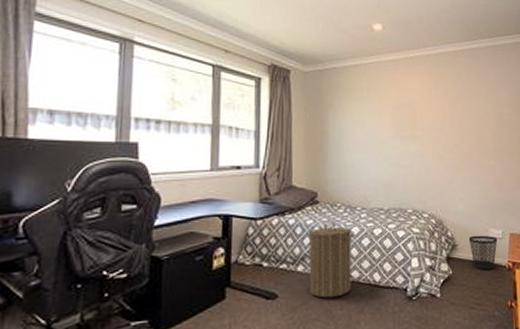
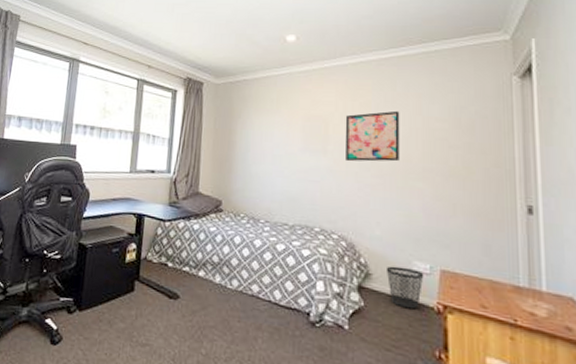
laundry hamper: present [308,220,354,299] -> none [208,230,256,309]
wall art: none [430,98,476,146] -> present [345,110,400,162]

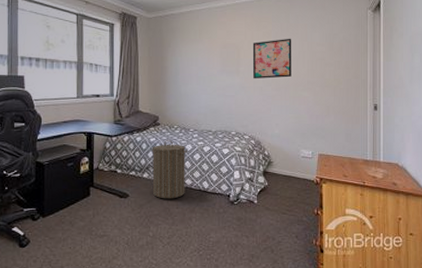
laundry hamper: none [208,230,256,309] -> present [151,139,188,199]
wastebasket: present [385,266,424,309] -> none [282,155,308,183]

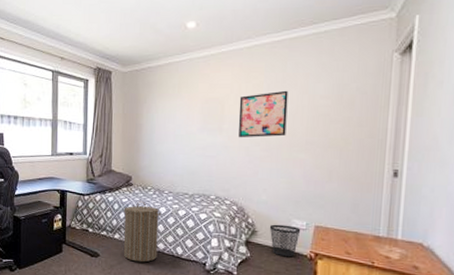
wastebasket: none [282,155,308,183] -> present [269,224,301,257]

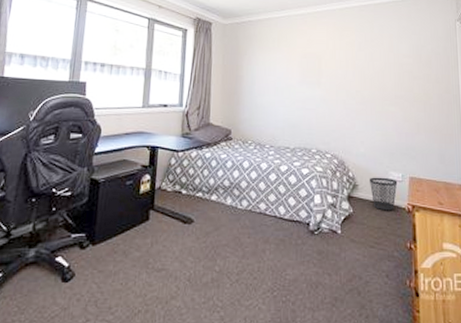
laundry hamper: present [123,200,162,263] -> none [221,156,263,227]
wall art: present [238,90,288,138] -> none [335,48,377,92]

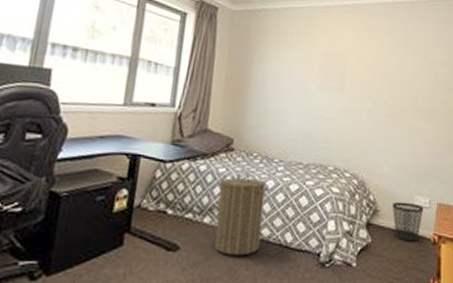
laundry hamper: none [221,156,263,227] -> present [214,170,269,256]

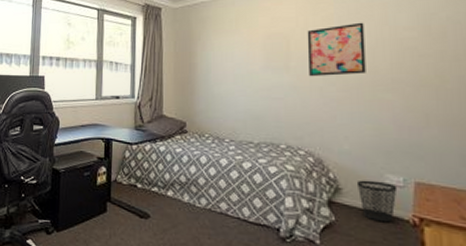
laundry hamper: present [214,170,269,256] -> none [177,150,223,226]
wall art: none [360,53,410,102] -> present [307,22,366,77]

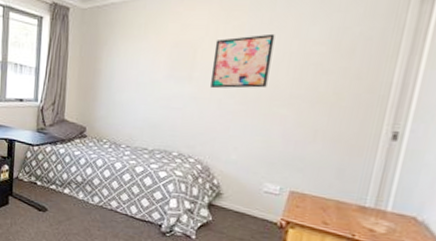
wastebasket: present [356,180,398,223] -> none [236,187,273,224]

